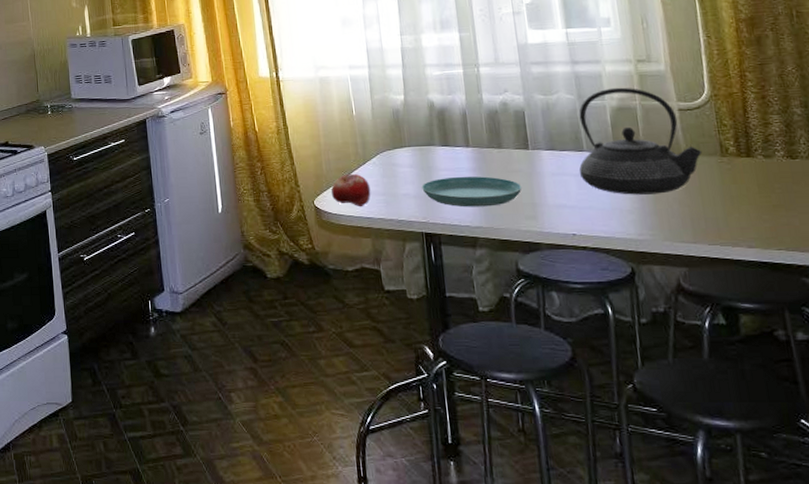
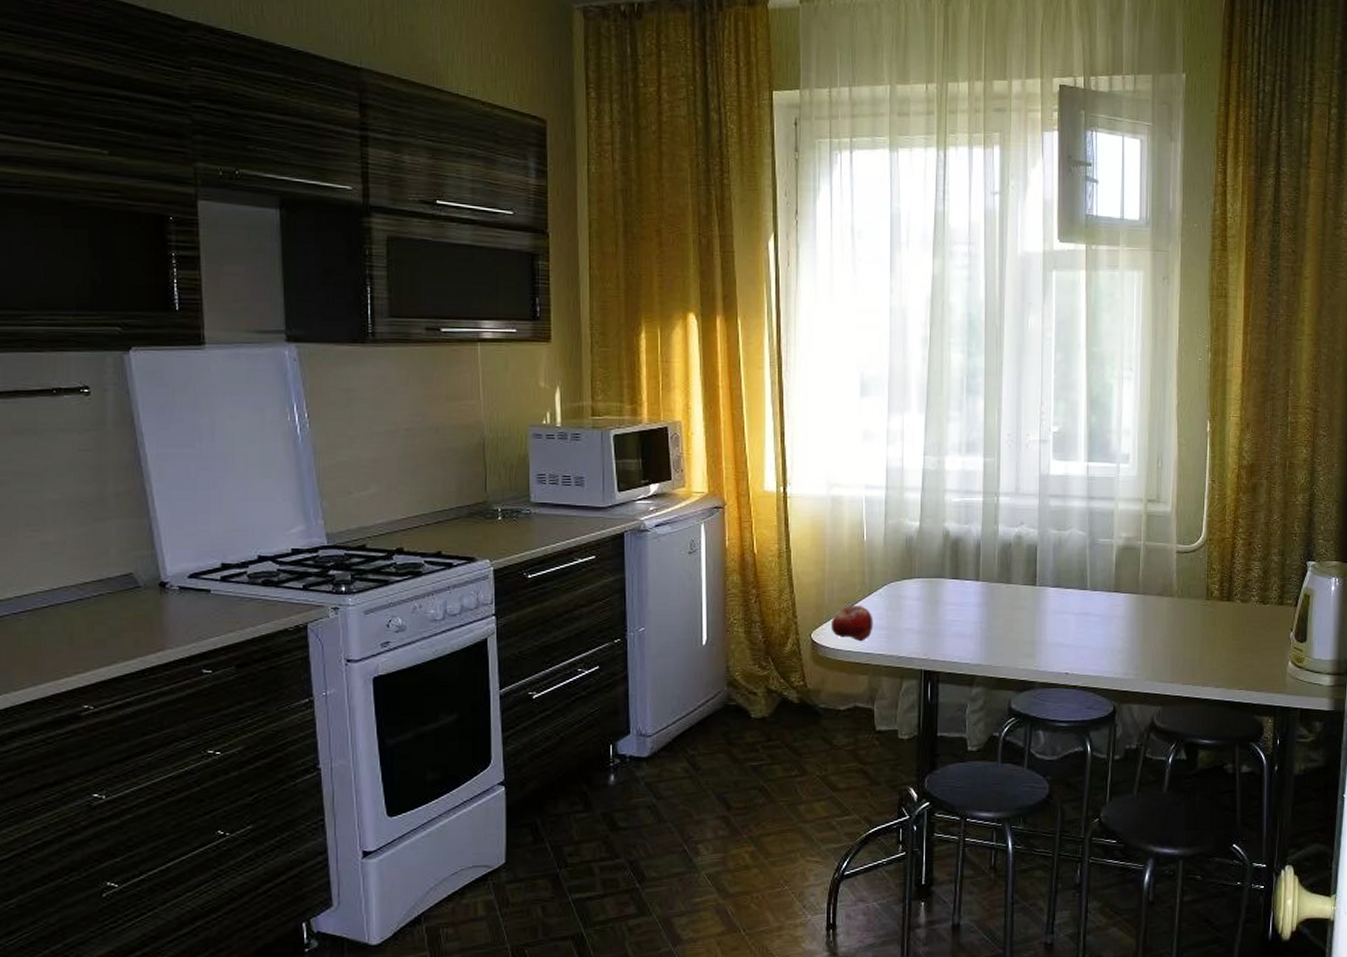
saucer: present [422,176,522,207] -> none [926,611,1025,644]
teapot: present [579,87,703,195] -> none [1079,526,1191,635]

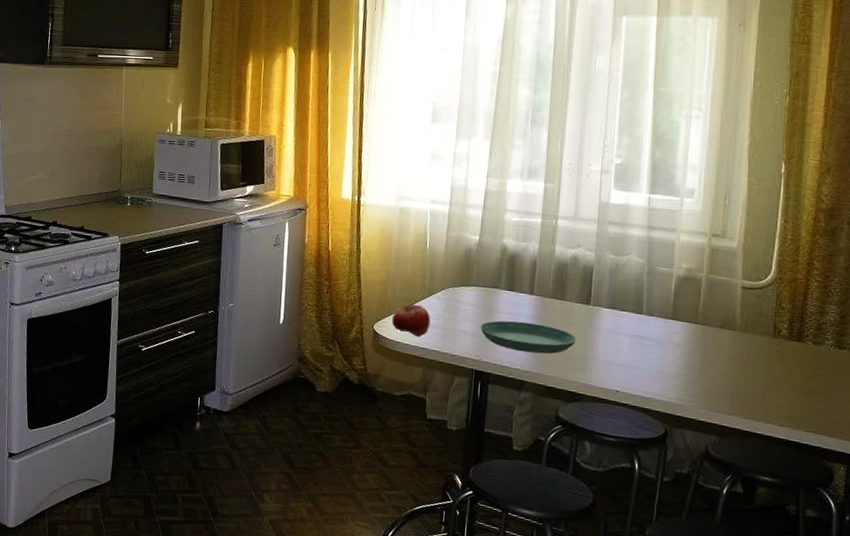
saucer: none [926,611,1025,644] -> present [480,320,577,354]

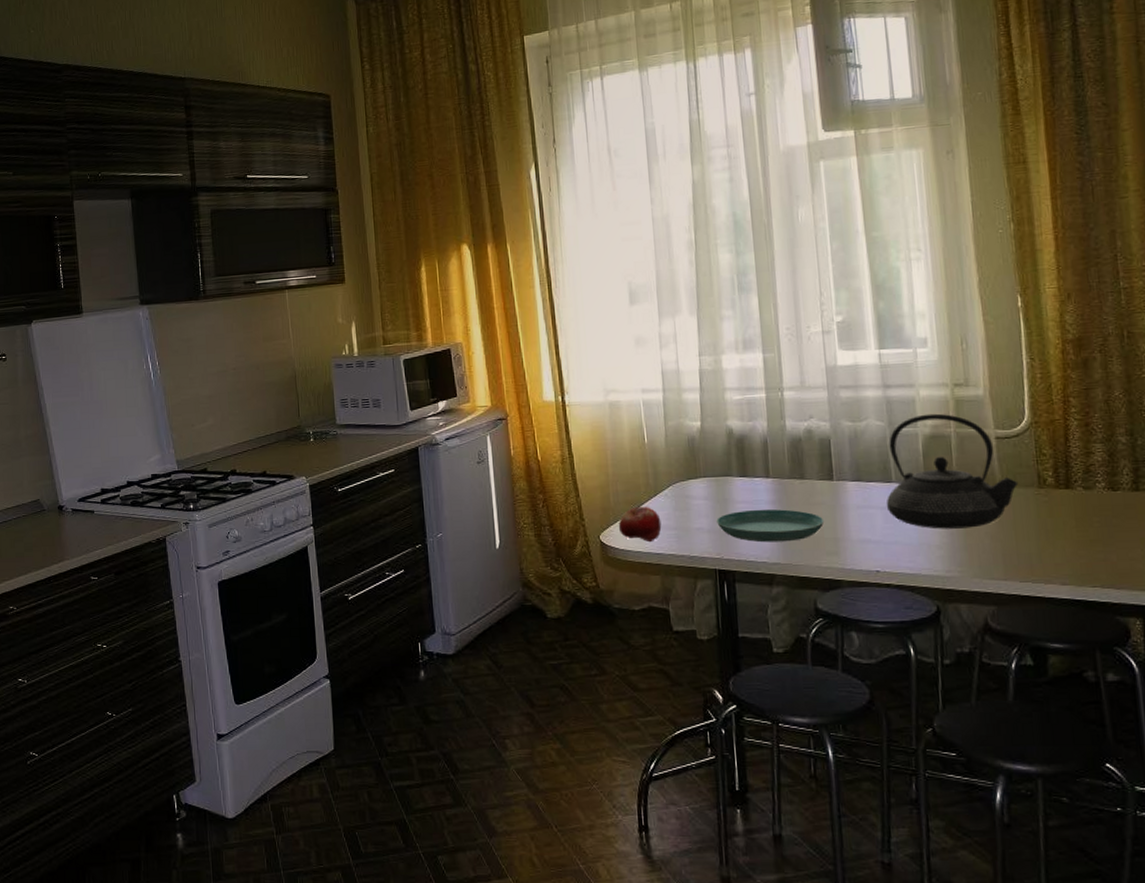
teapot: none [634,257,756,365] -> present [886,413,1019,529]

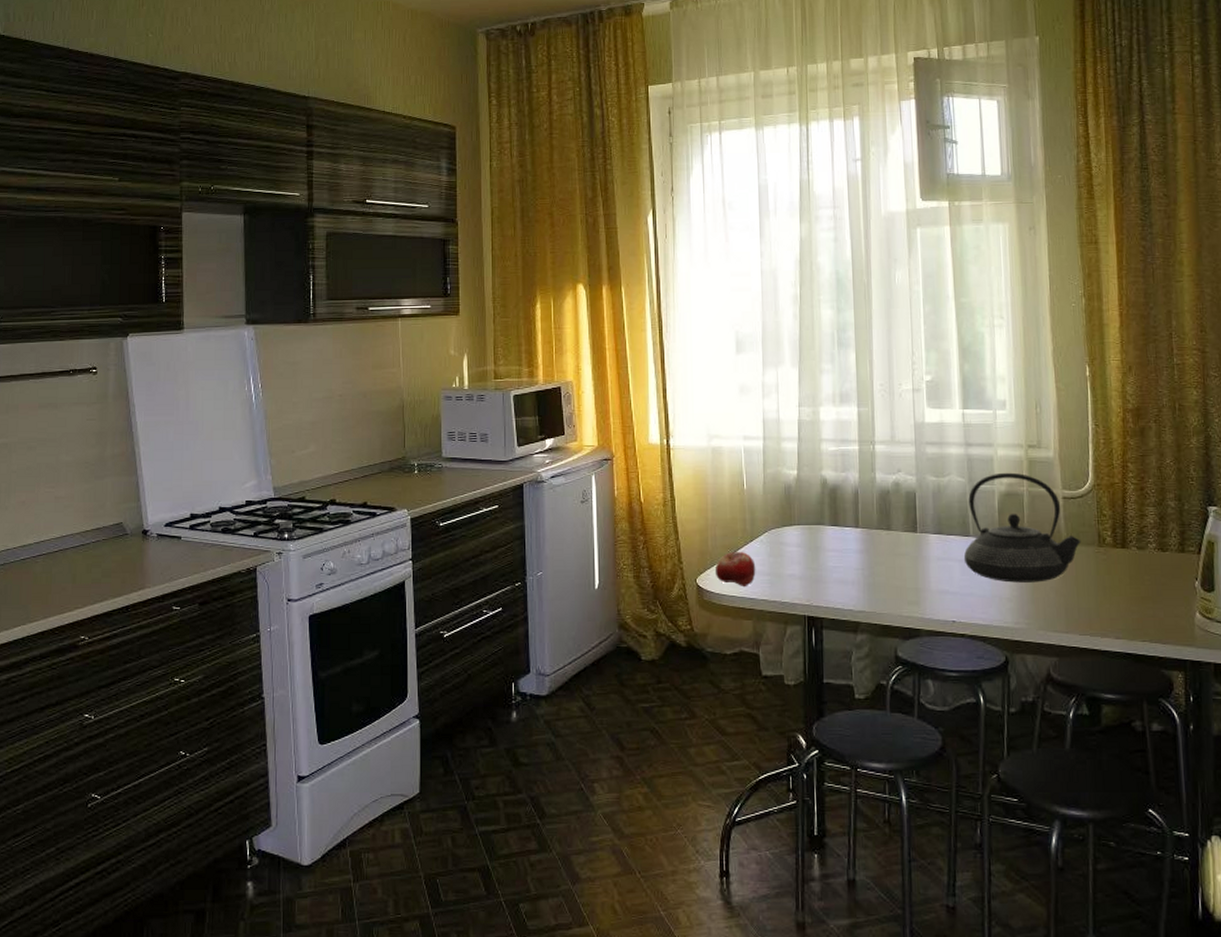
saucer: present [716,509,825,543] -> none [808,558,908,591]

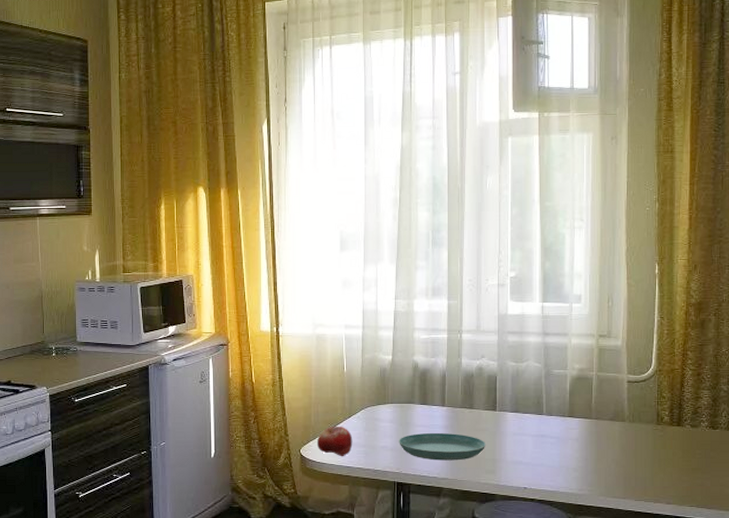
saucer: none [808,558,908,591] -> present [399,432,486,461]
teapot: present [963,472,1082,583] -> none [536,359,642,455]

